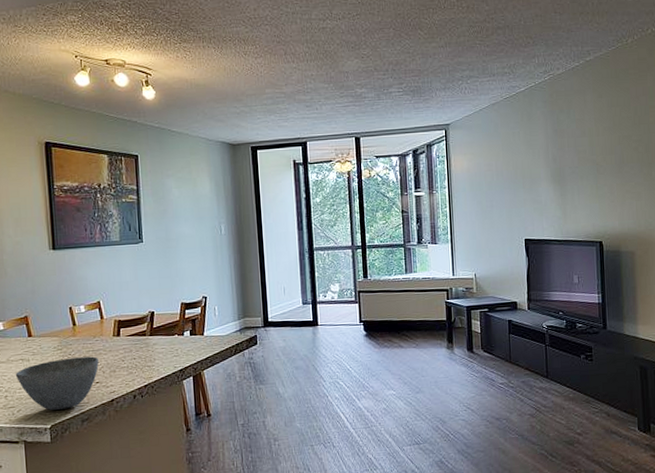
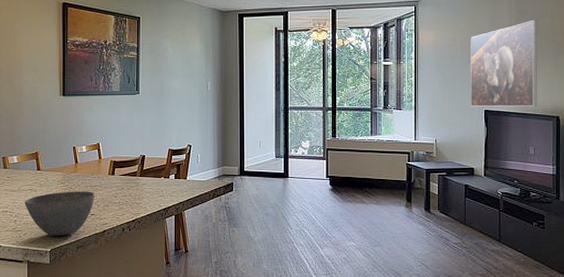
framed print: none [506,139,579,236] -> present [470,19,538,107]

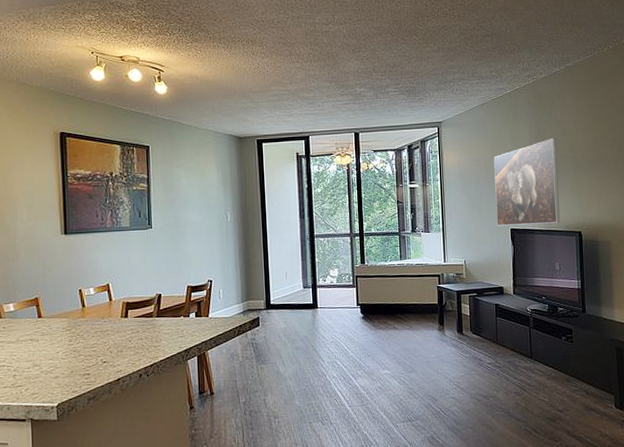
bowl: present [24,191,95,236] -> none [24,337,106,389]

